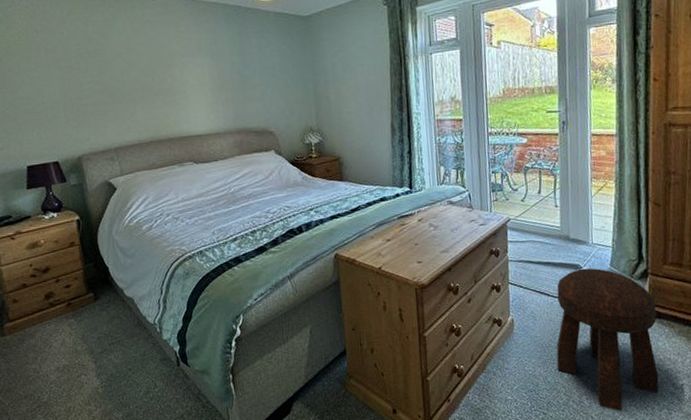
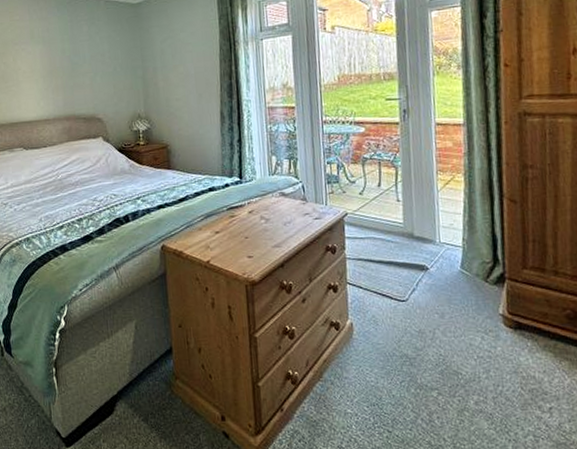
stool: present [556,268,659,411] -> none [400,269,522,434]

